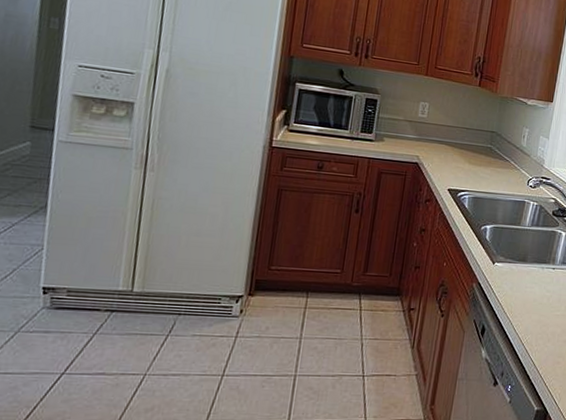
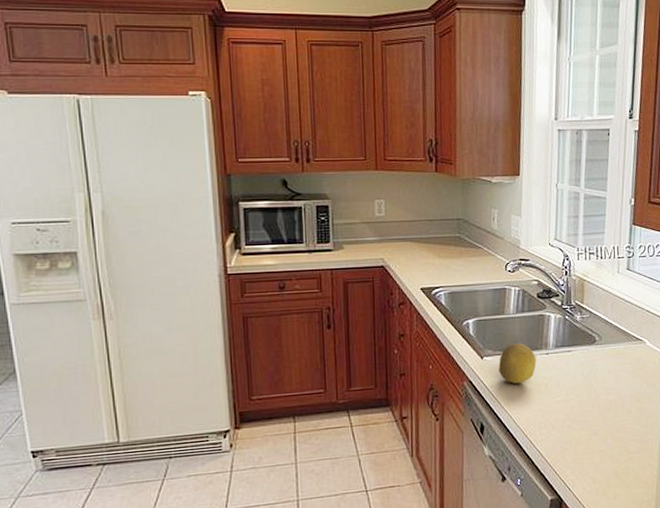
fruit: none [507,254,543,293] -> present [499,343,536,384]

